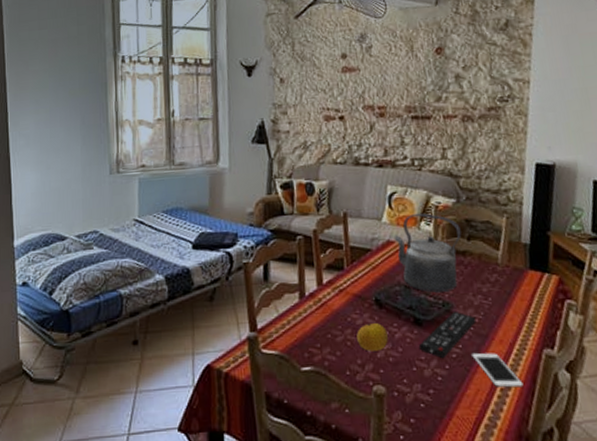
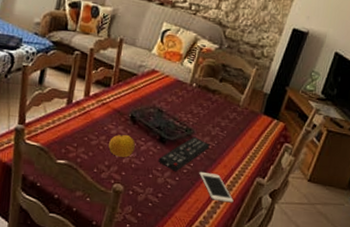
kettle: present [395,213,461,293] -> none [159,51,217,120]

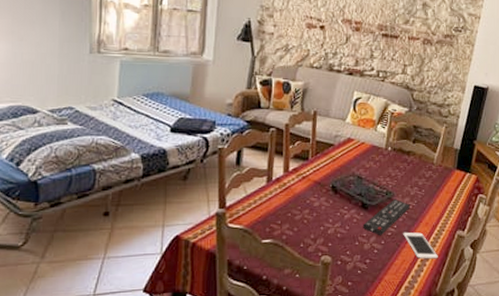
fruit: present [108,134,136,158] -> none [313,206,340,228]

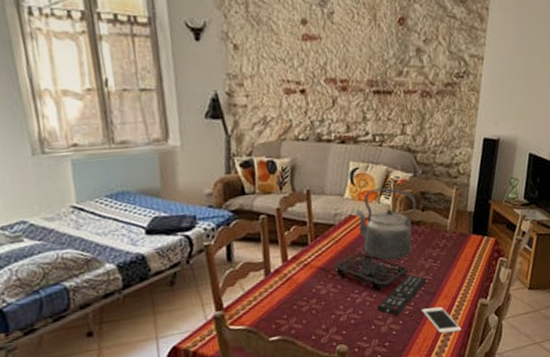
kettle: none [355,117,409,183] -> present [356,187,417,260]

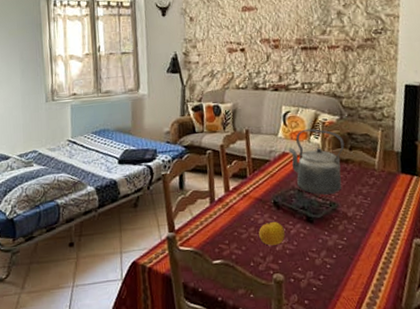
fruit: none [321,291,351,317] -> present [258,222,286,246]
remote control: present [378,274,427,316] -> none [311,209,358,249]
cell phone: present [422,306,462,334] -> none [355,243,398,272]

